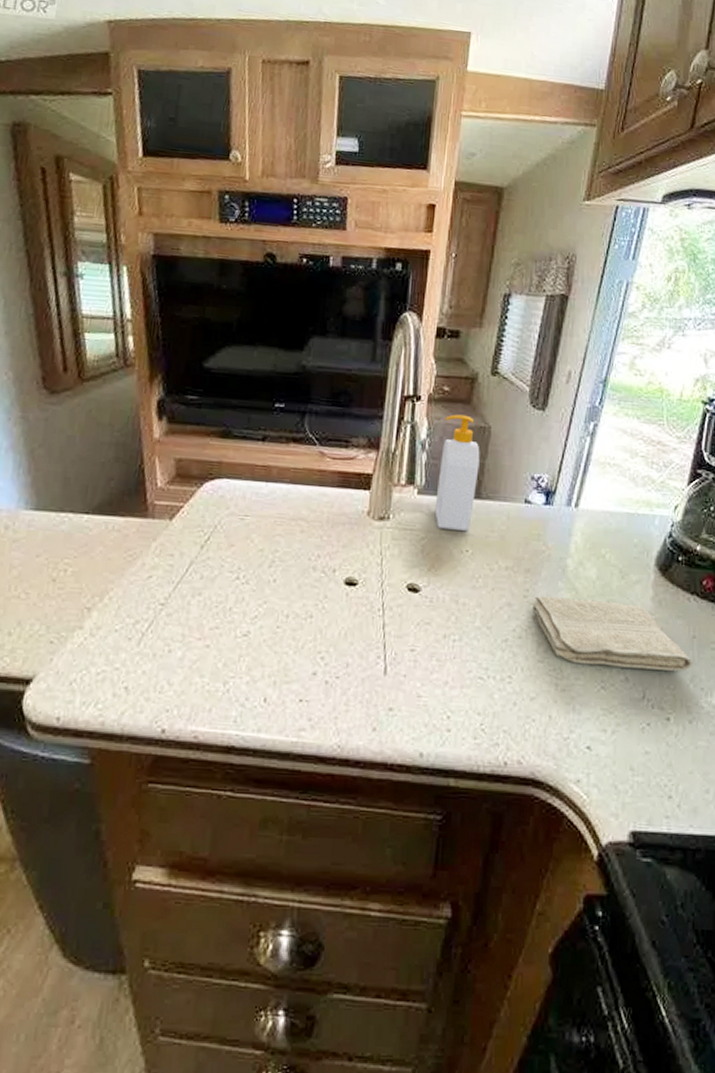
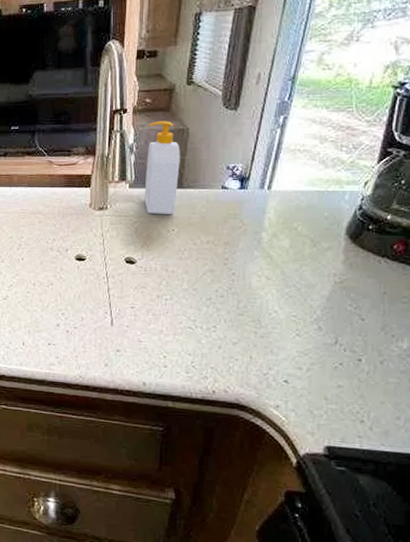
washcloth: present [533,596,692,671] -> none [232,263,383,321]

